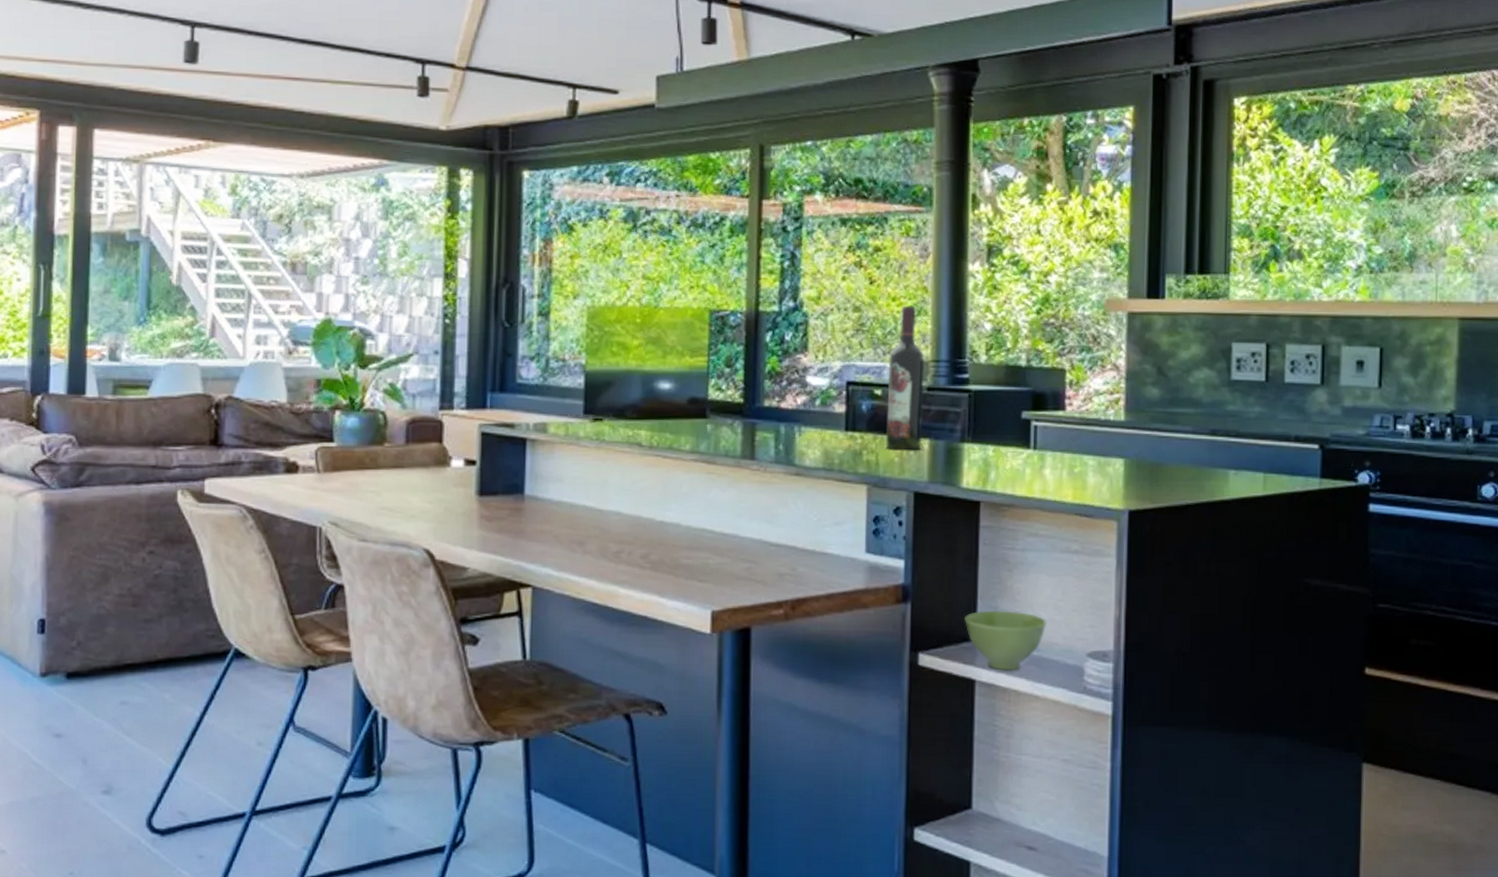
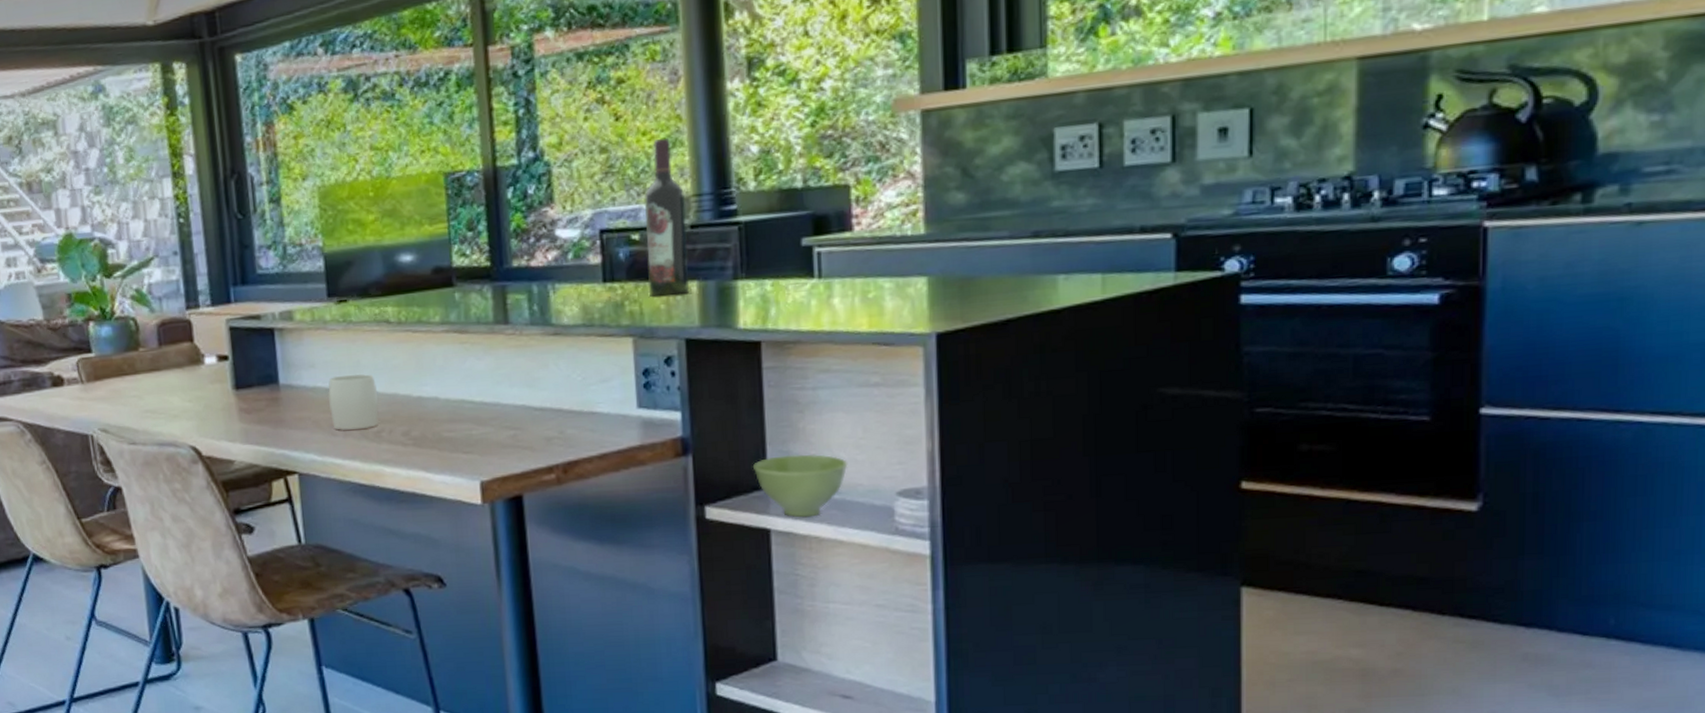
mug: none [572,492,622,549] -> present [328,374,380,431]

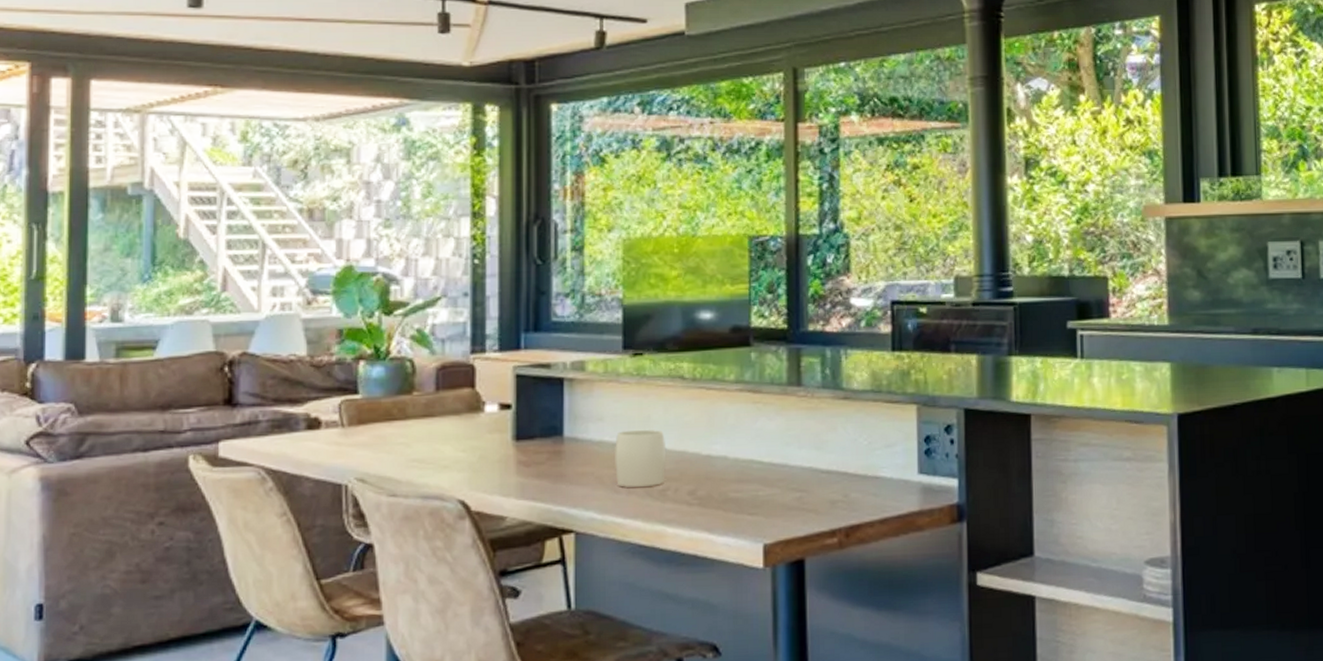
wine bottle: present [644,139,690,298] -> none [932,222,970,369]
bowl: present [752,454,848,518] -> none [1020,523,1104,585]

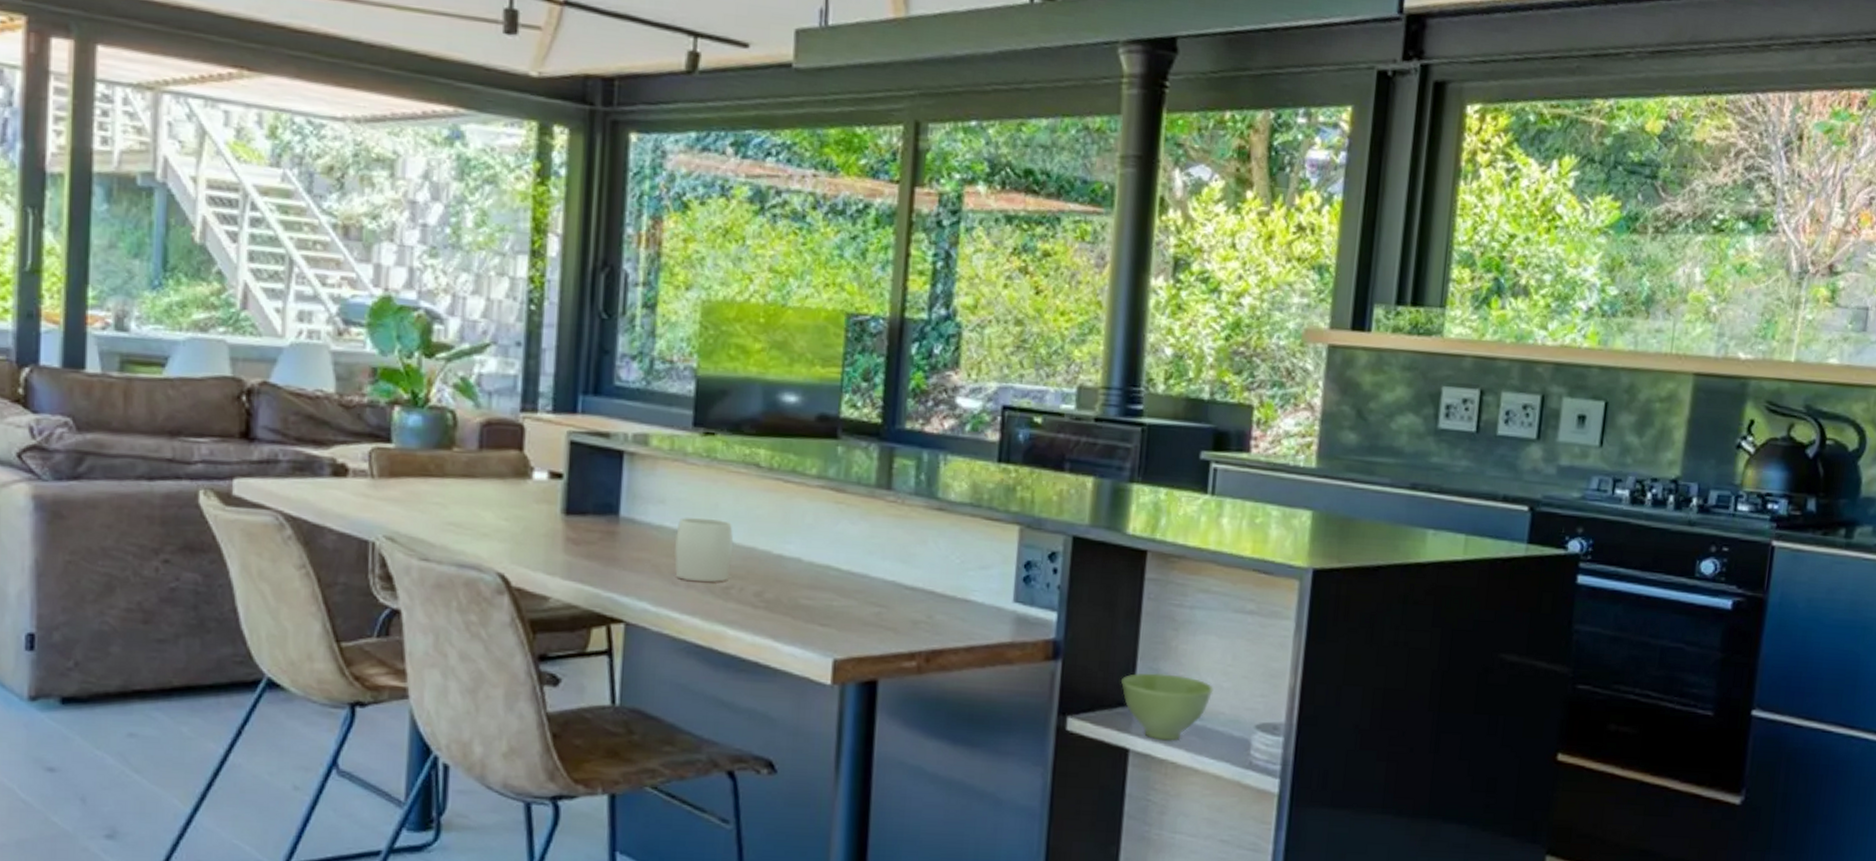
bowl: none [1020,523,1104,585] -> present [1120,673,1214,741]

